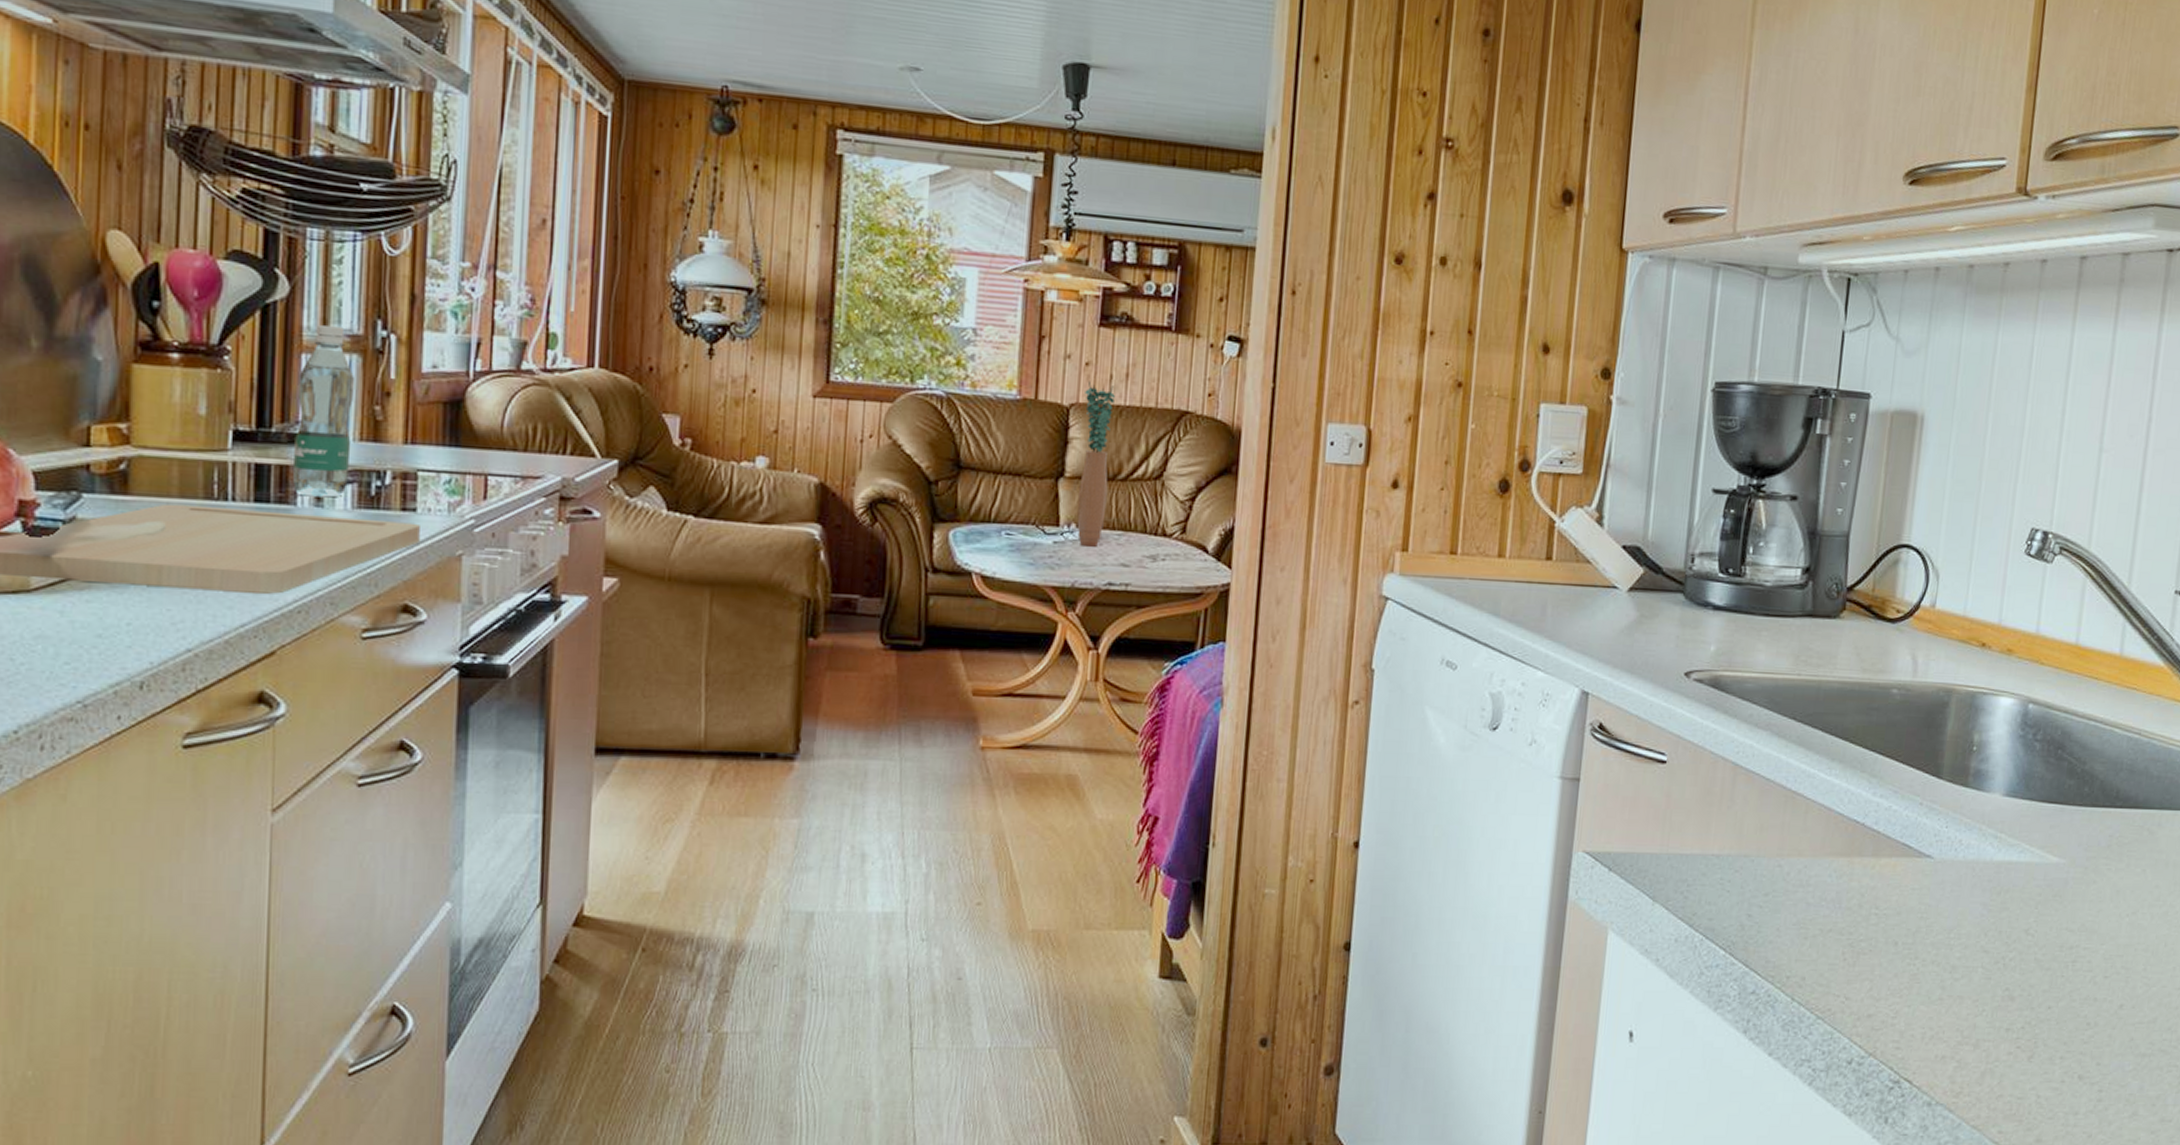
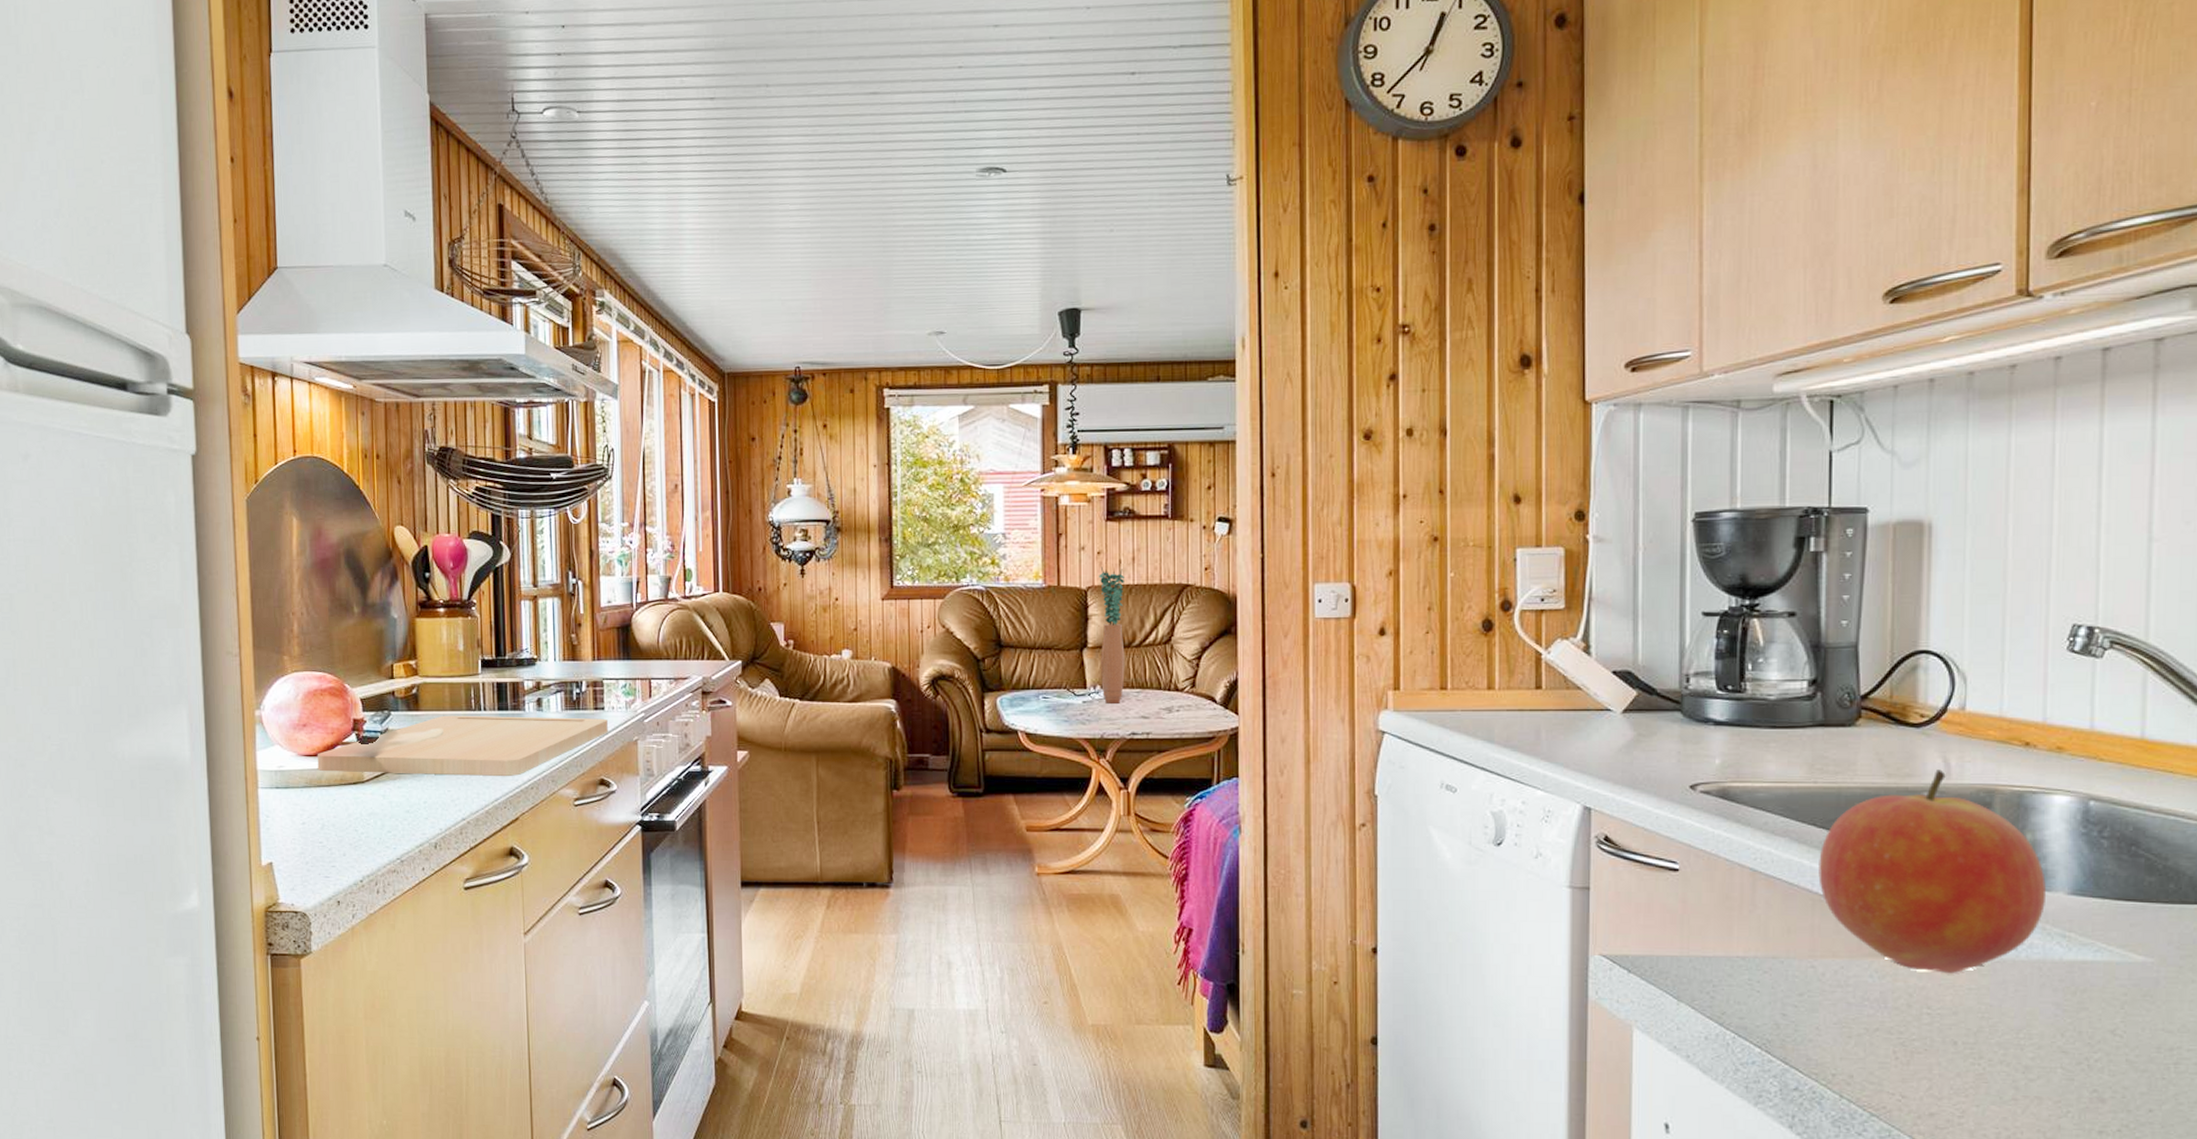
bottle: present [292,325,354,498] -> none [520,579,558,704]
fruit: none [1793,666,1986,873] -> present [1818,769,2046,973]

